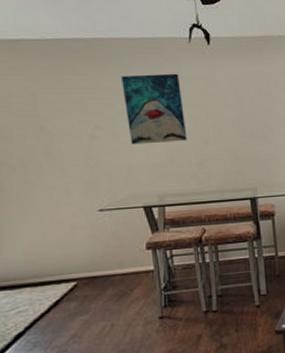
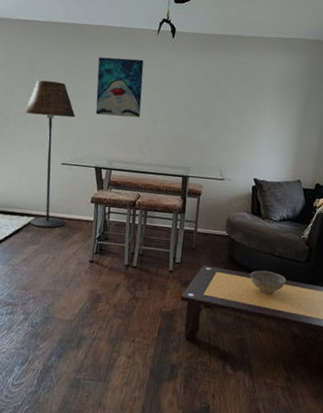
floor lamp: none [35,112,118,293] -> present [25,80,76,228]

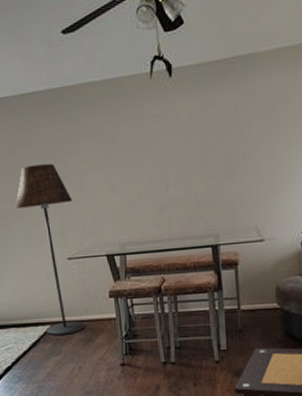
wall art: present [95,57,144,118] -> none [86,113,148,193]

